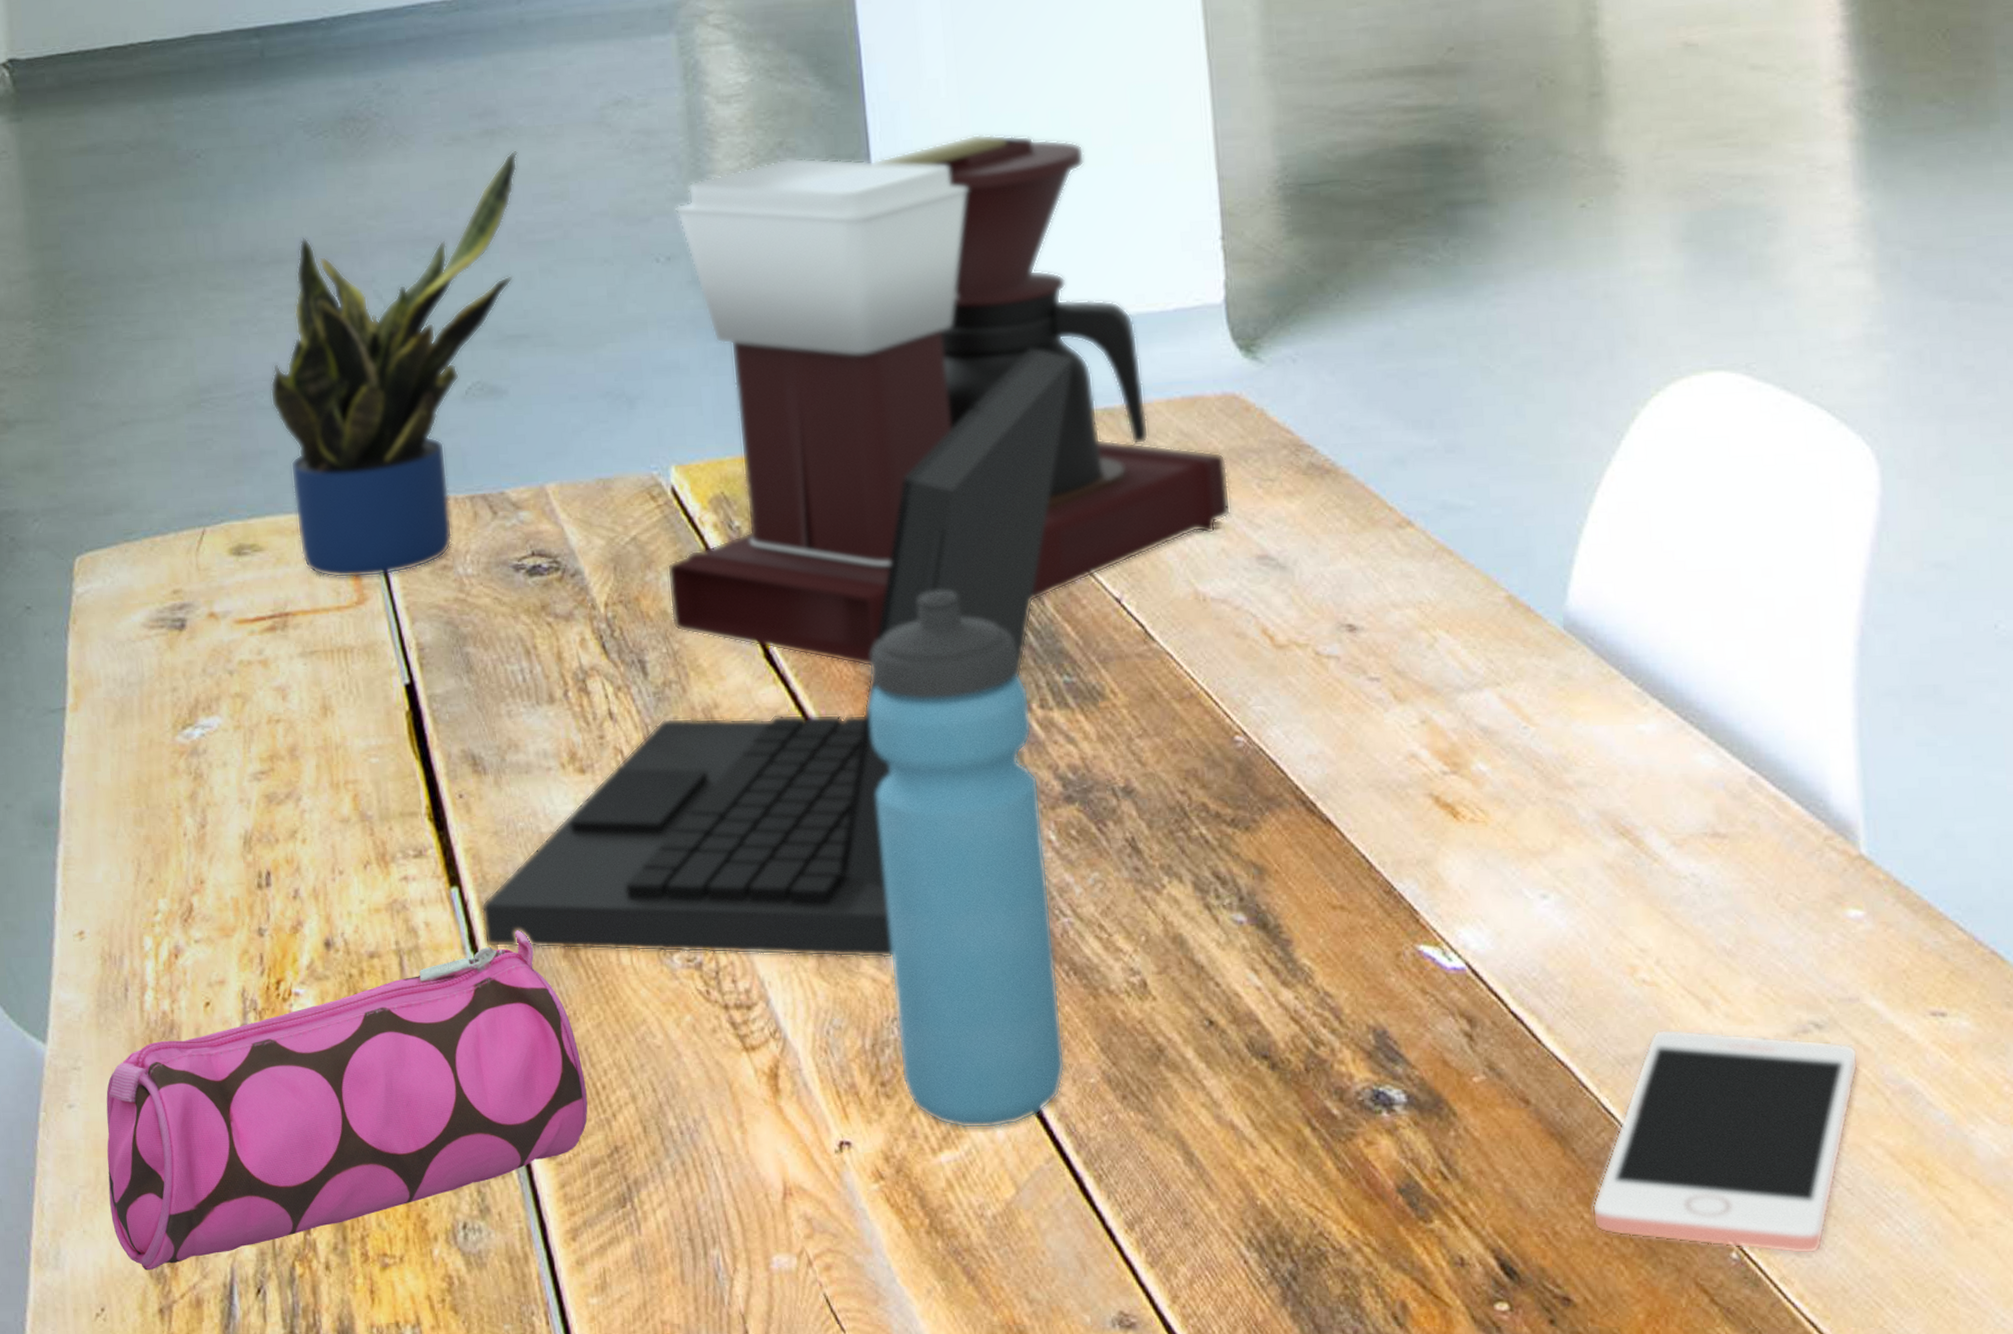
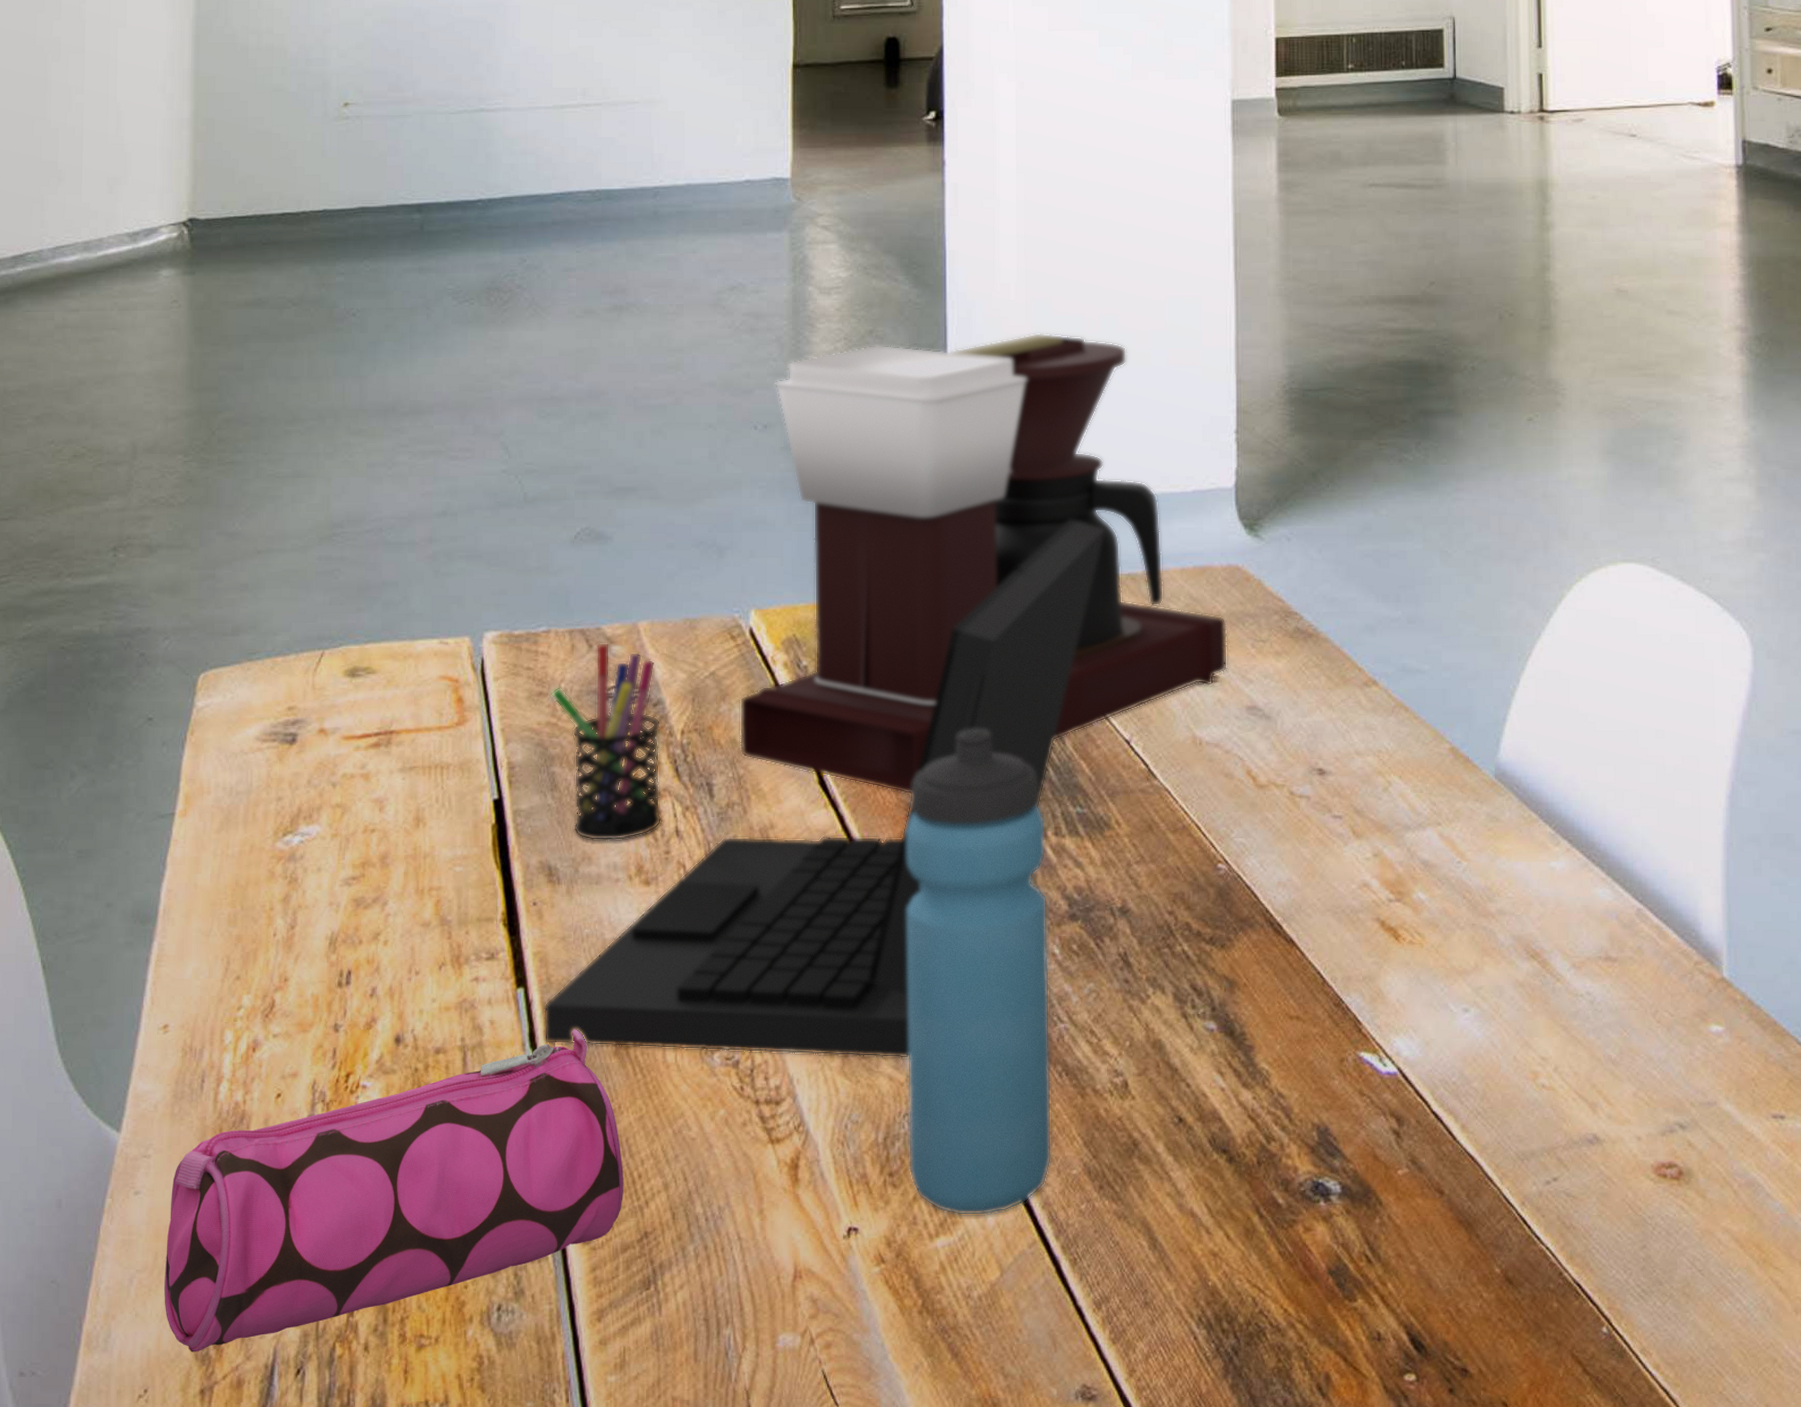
potted plant: present [270,151,518,578] -> none [397,326,641,701]
pen holder: none [456,508,593,727] -> present [550,642,662,841]
cell phone: present [1592,1029,1859,1255] -> none [1490,1128,1714,1329]

